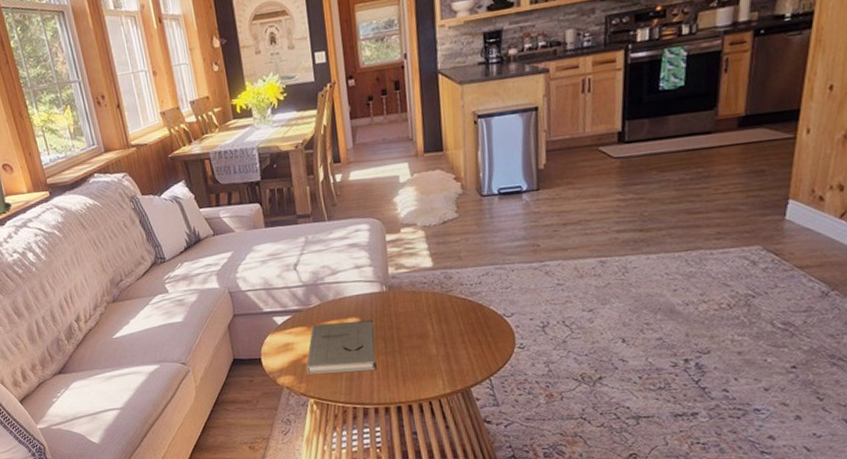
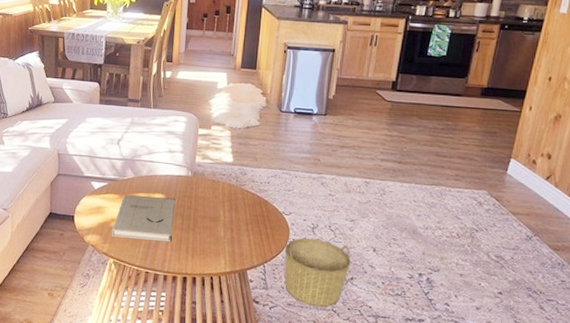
basket: none [512,339,596,417] -> present [284,238,351,307]

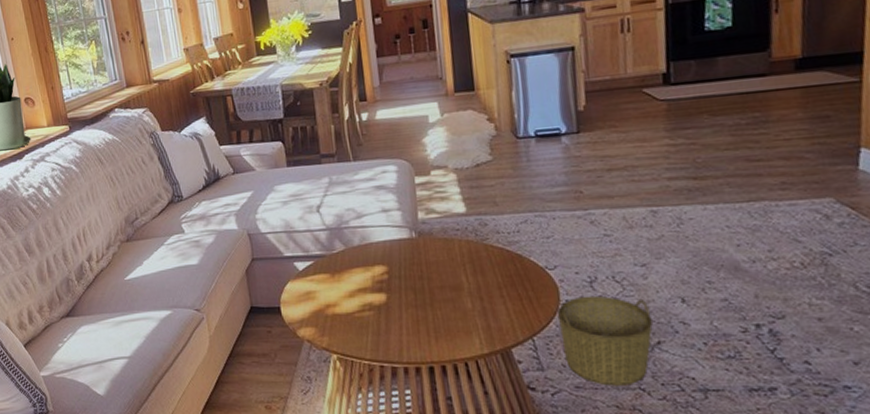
book: present [112,194,176,243] -> none [329,269,406,328]

